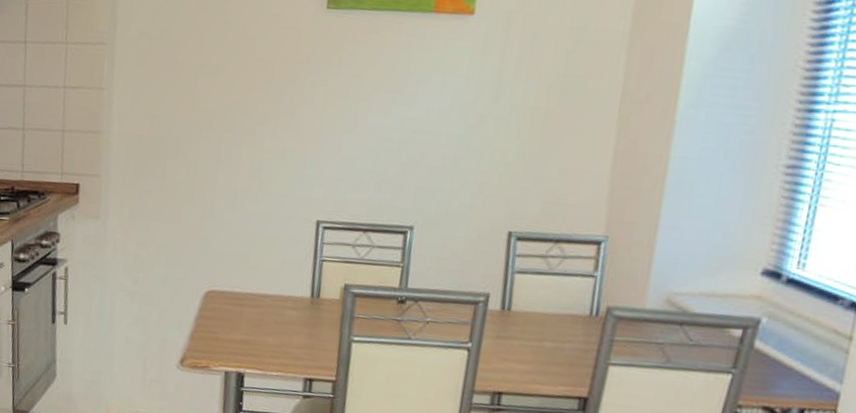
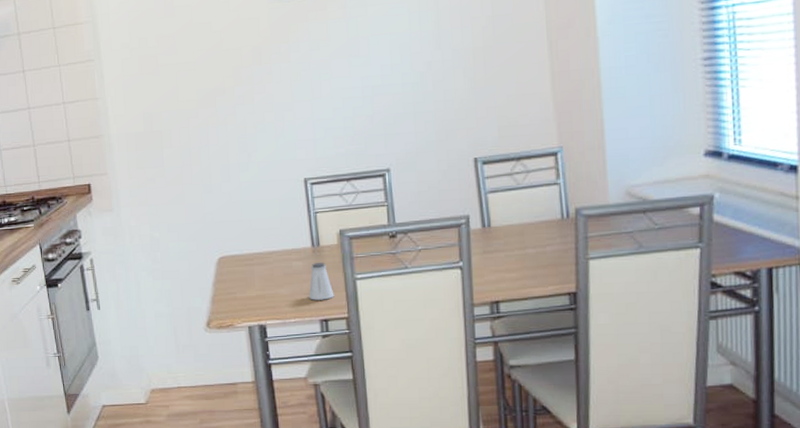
saltshaker: none [297,315,325,358] -> present [309,263,334,300]

